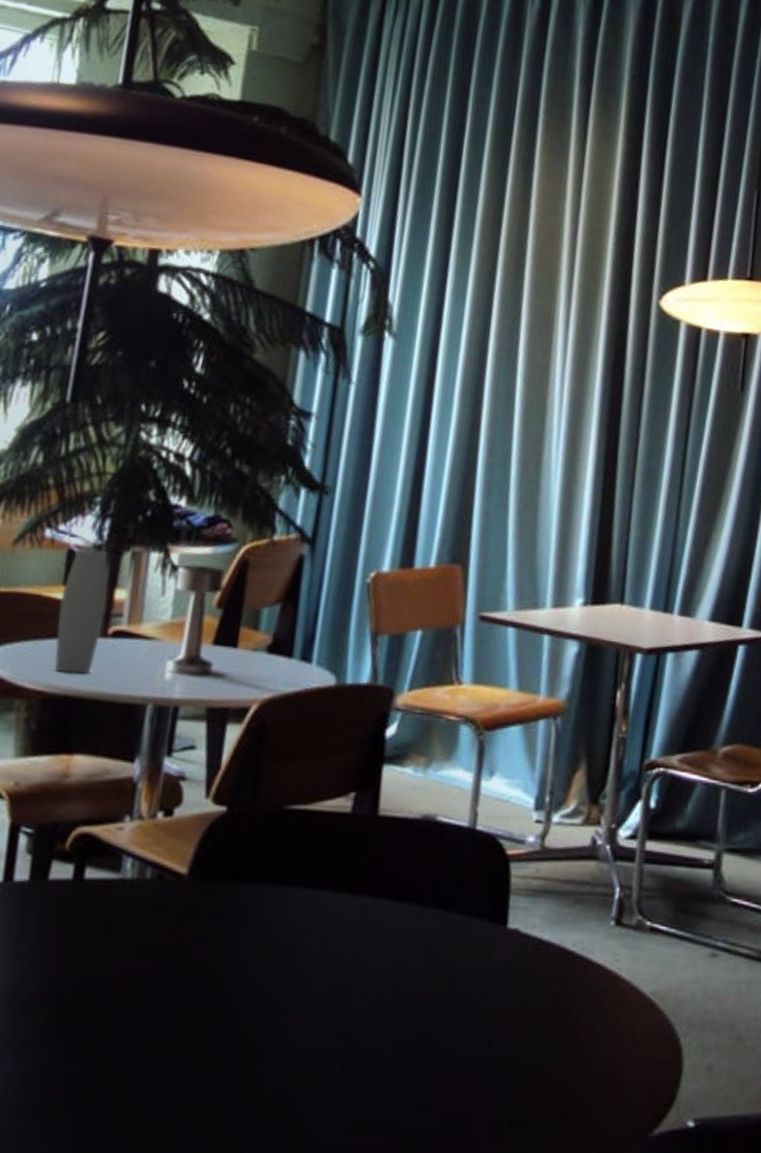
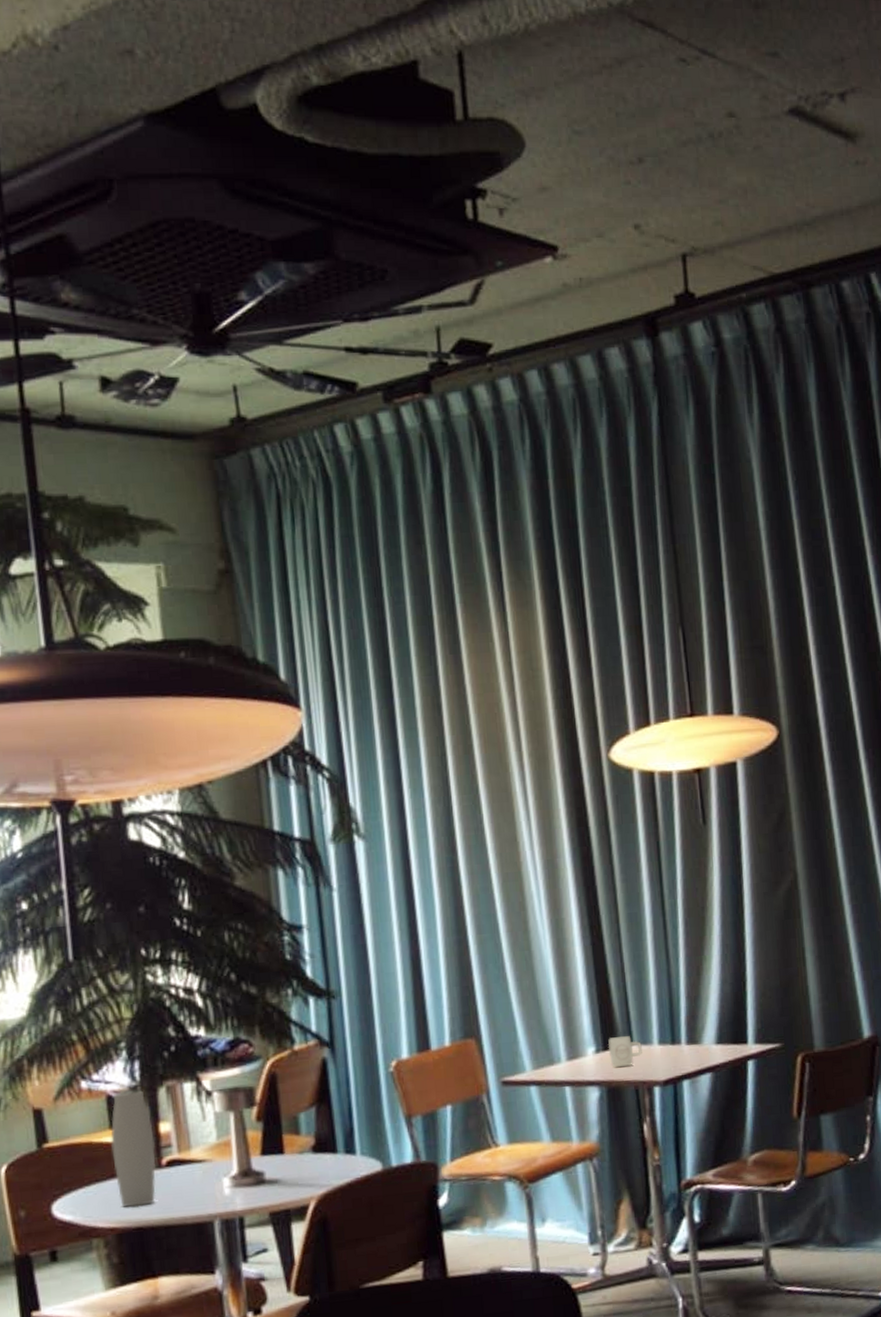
mug: none [596,592,633,626] -> present [608,1036,642,1067]

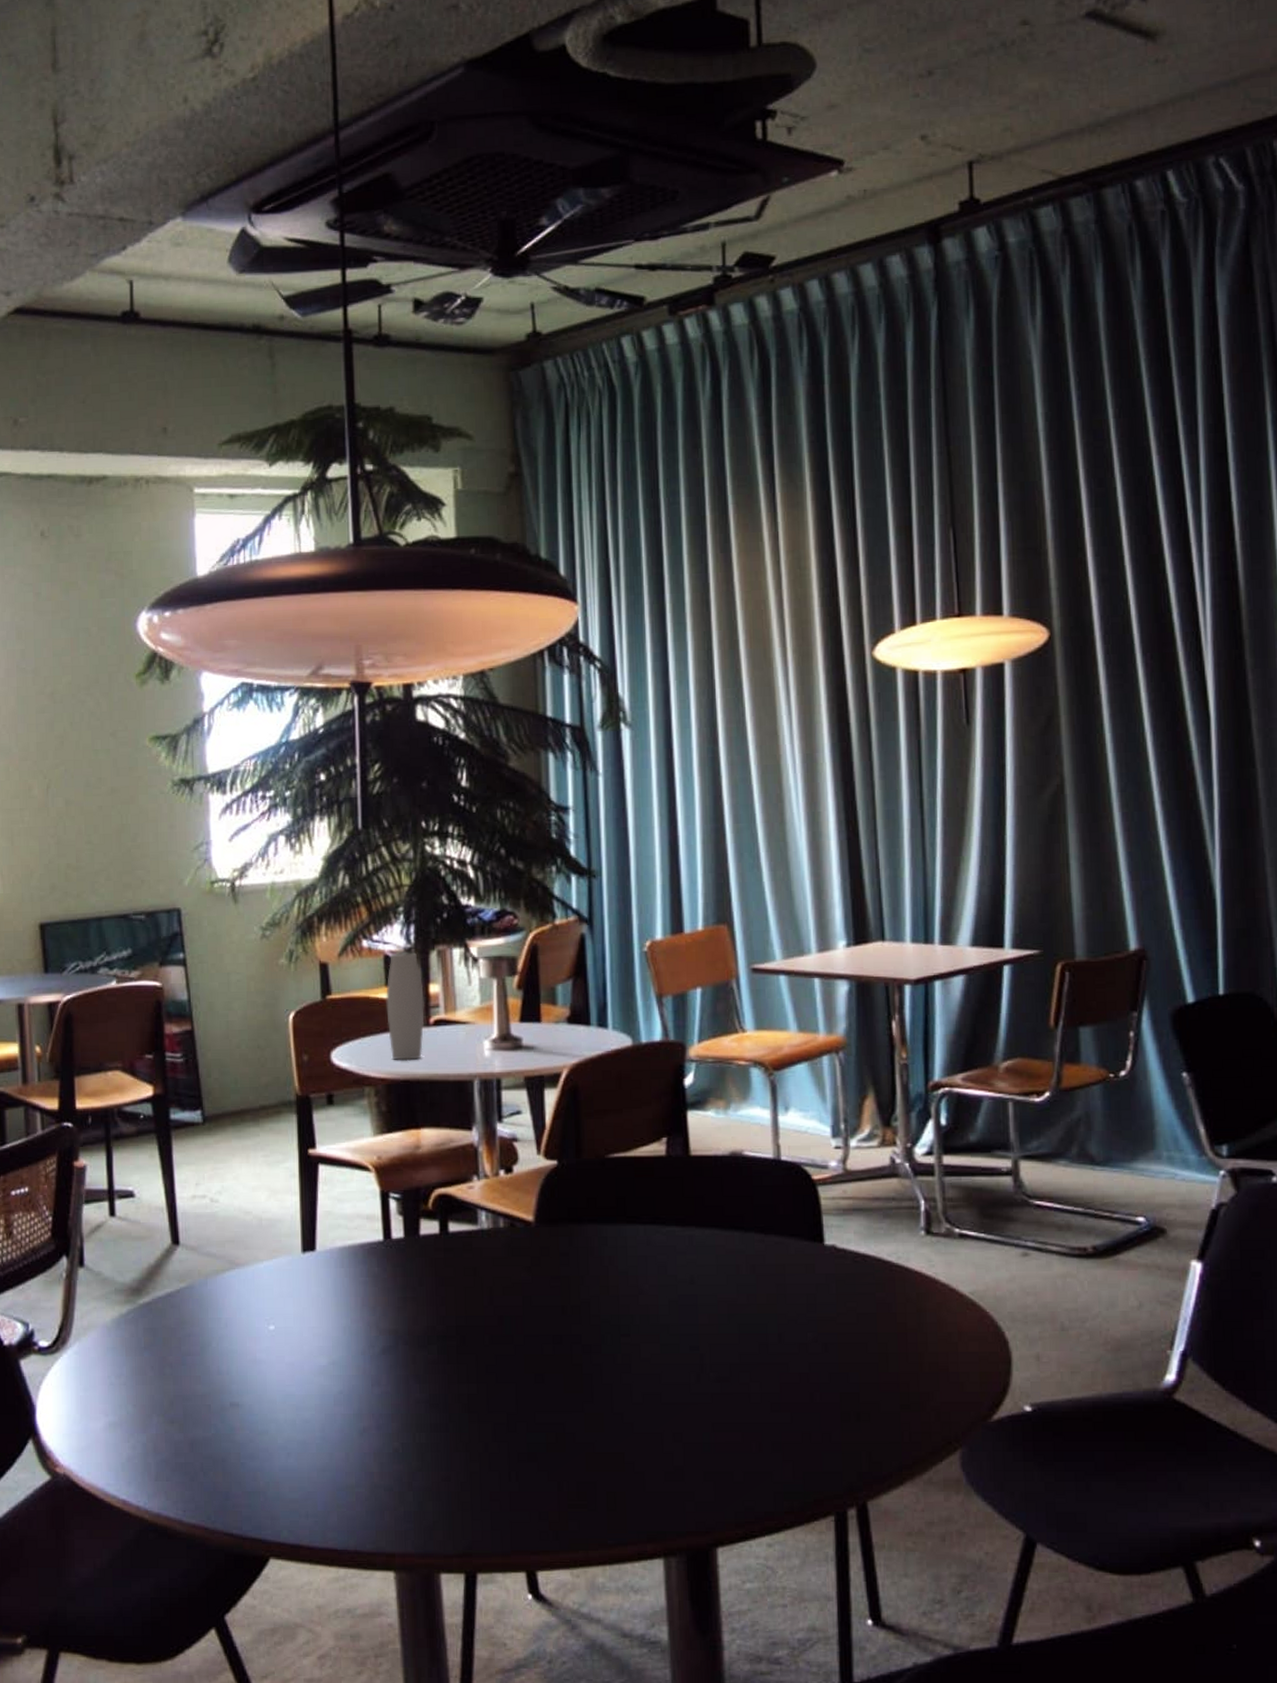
mug: present [608,1036,642,1067] -> none [859,932,894,962]

